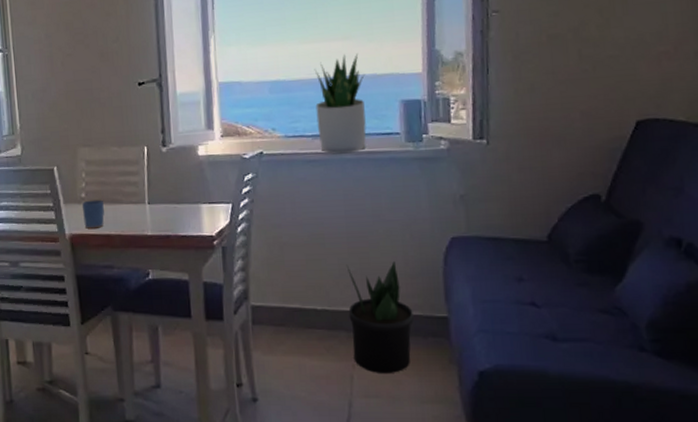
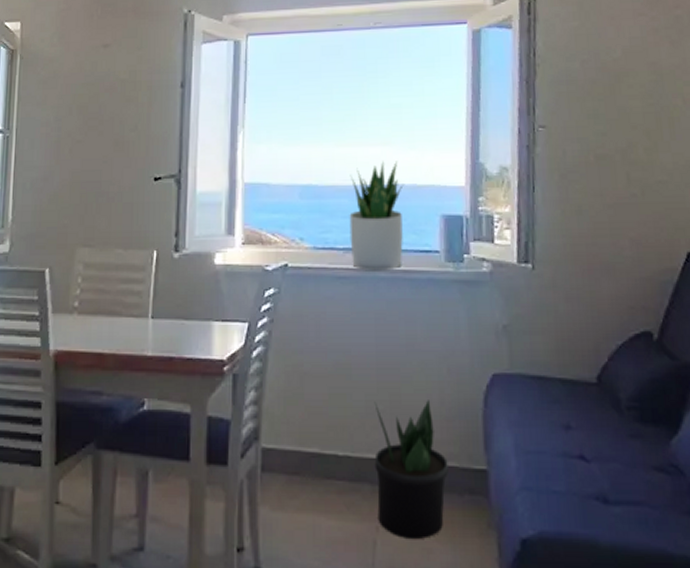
mug: present [82,199,104,229] -> none [73,310,99,345]

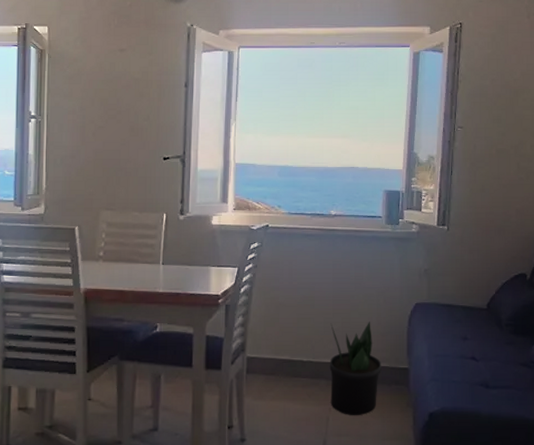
planter: present [349,161,404,271] -> none [316,149,357,231]

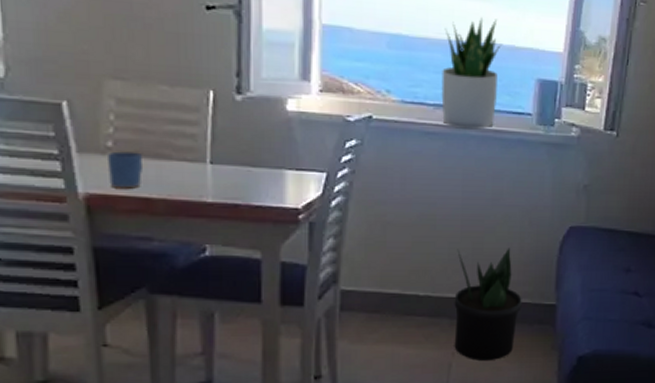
mug: none [99,258,120,284] -> present [108,151,142,189]
planter: none [316,149,357,231] -> present [441,17,502,130]

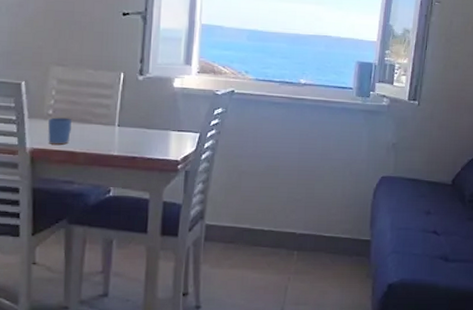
planter: present [441,17,502,130] -> none [285,17,331,100]
planter: present [454,248,522,360] -> none [290,193,344,285]

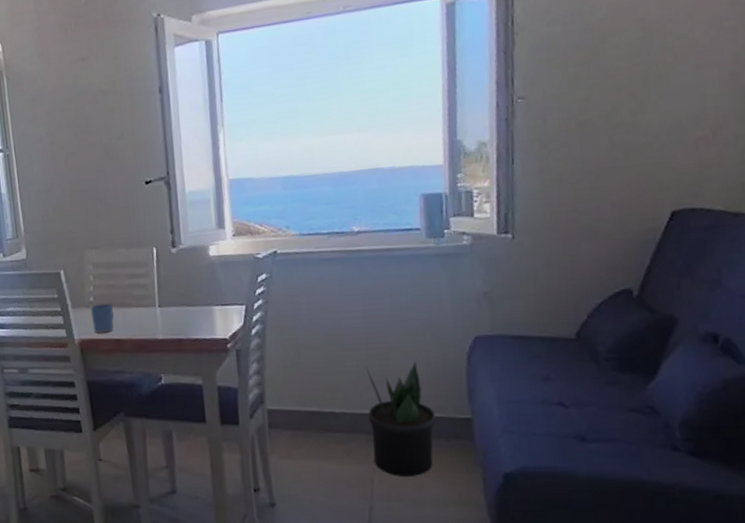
planter: none [290,193,344,285] -> present [365,362,436,476]

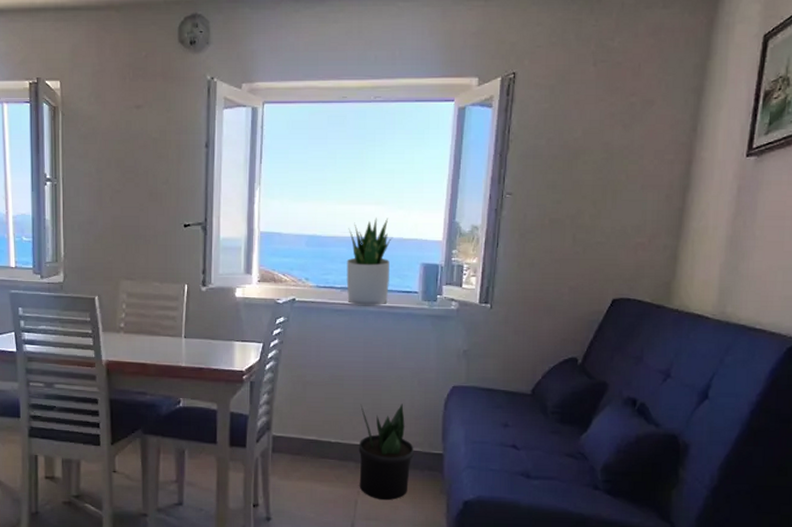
mug: present [91,303,114,333] -> none [121,330,141,357]
planter: none [329,145,385,253] -> present [346,218,392,306]

